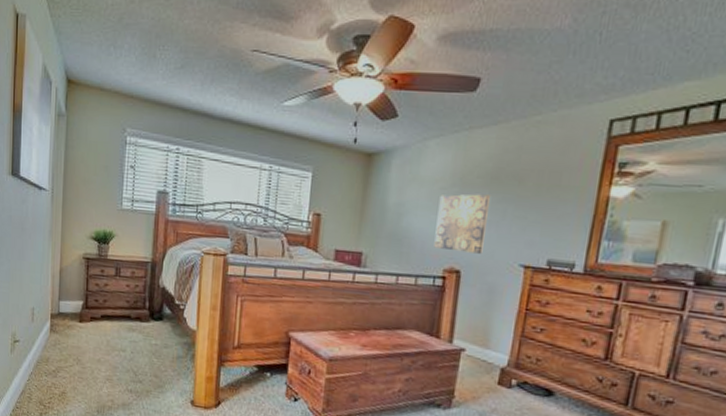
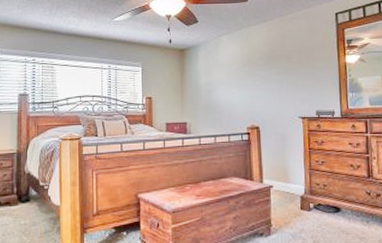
wall art: present [434,194,490,254] -> none [236,70,272,113]

